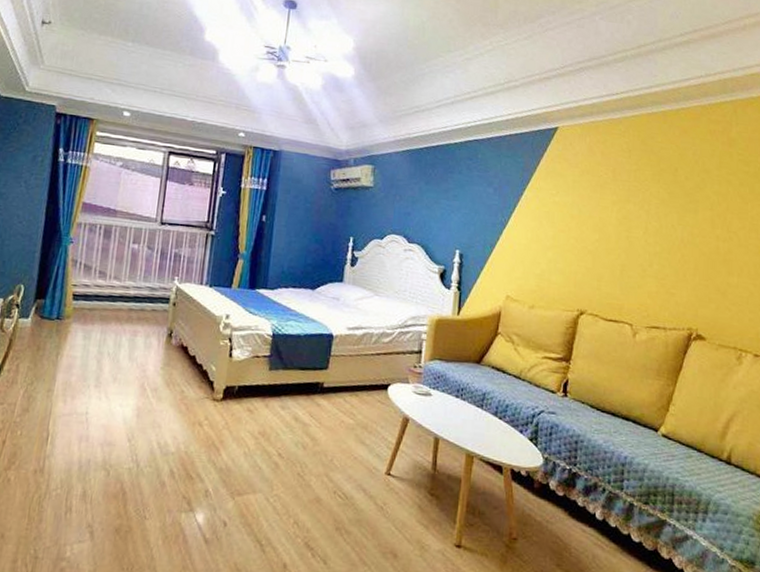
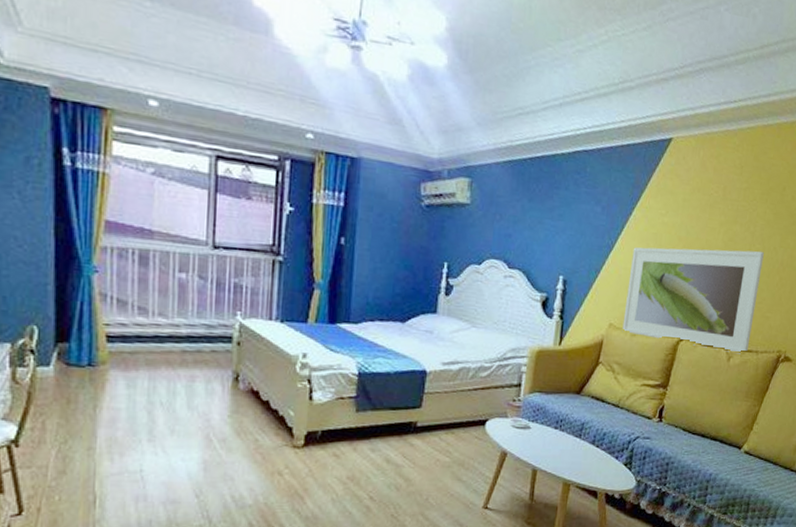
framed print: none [519,224,662,330] -> present [622,247,764,354]

